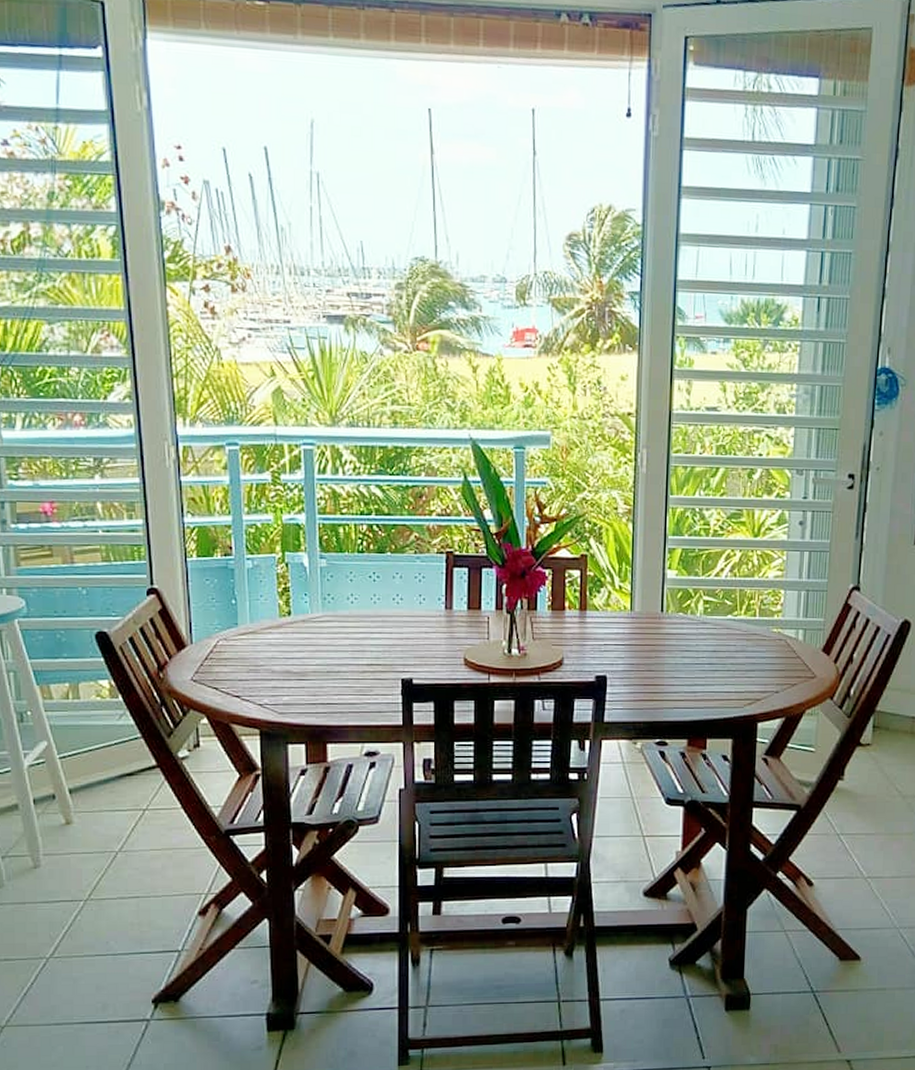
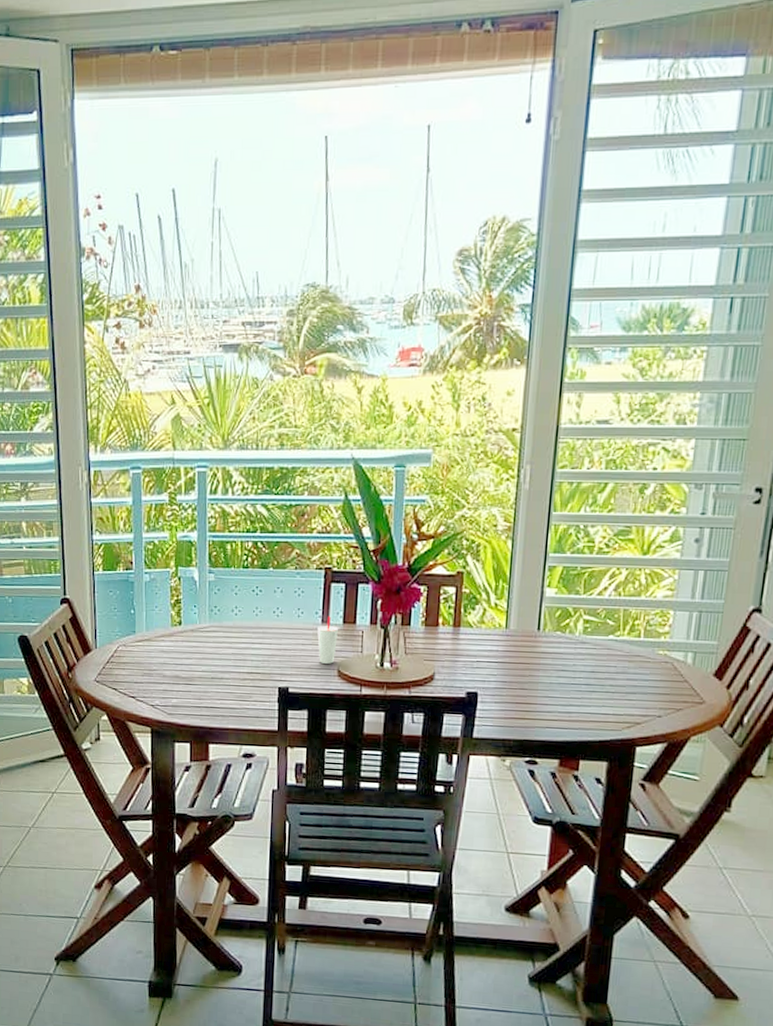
cup: none [440,602,464,652] -> present [316,616,339,664]

